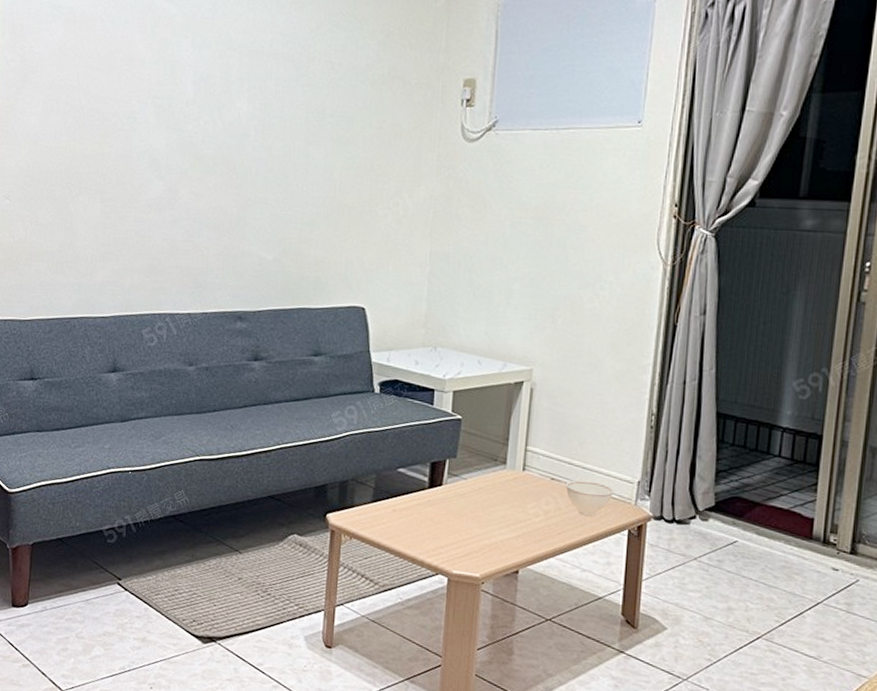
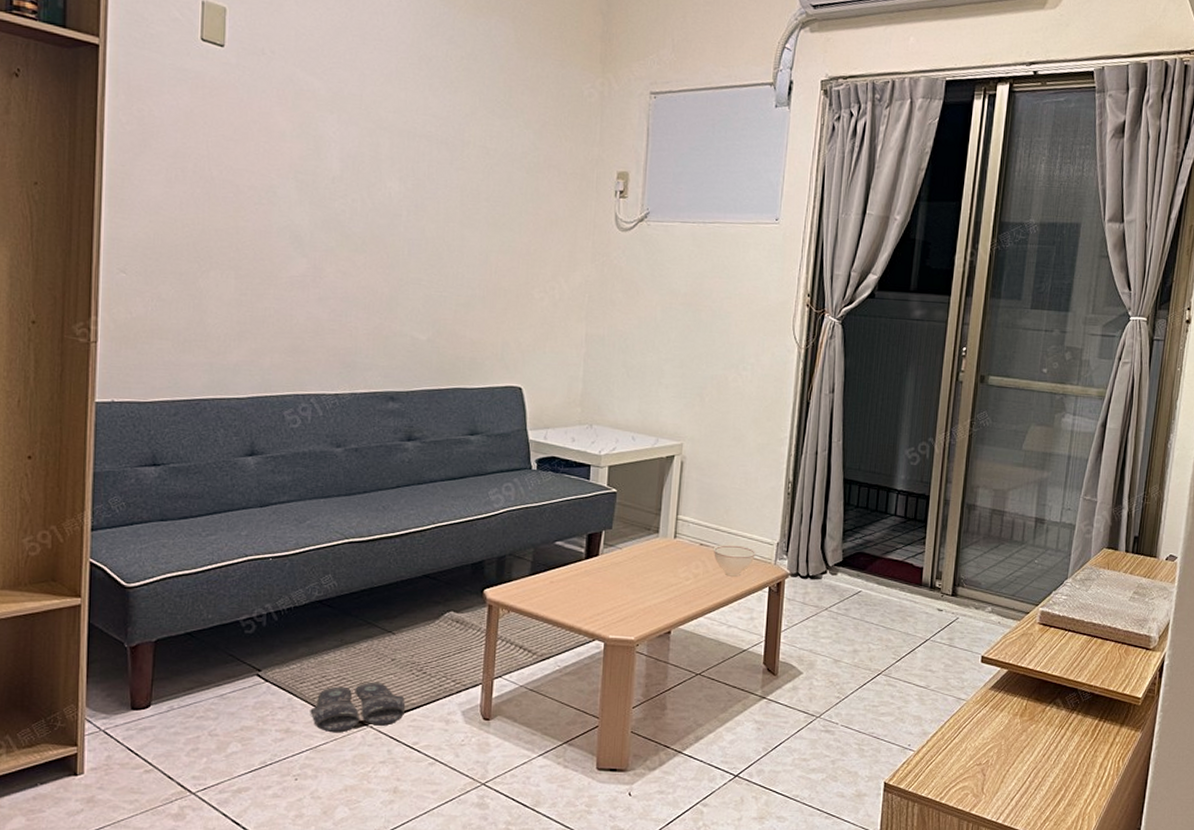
slippers: none [164,599,251,647] -> present [310,682,406,733]

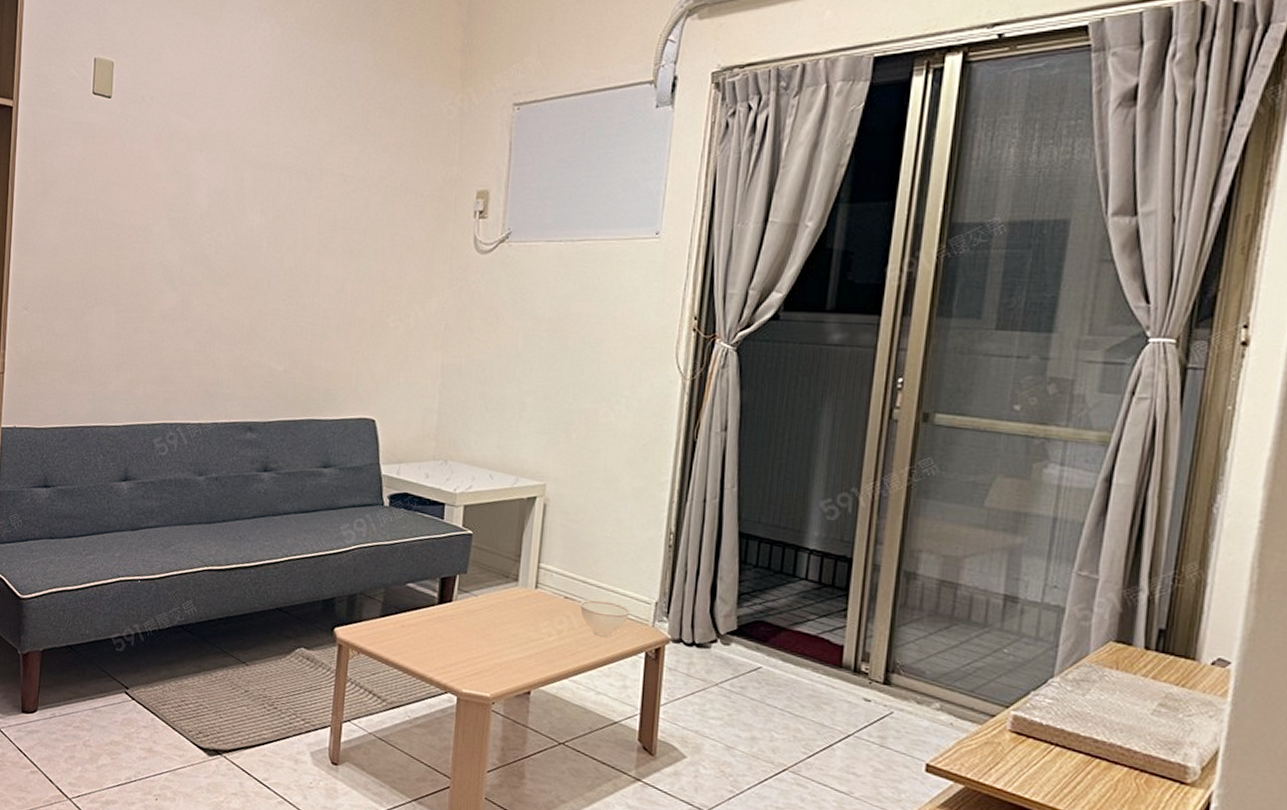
slippers: present [310,682,406,733] -> none [170,711,257,759]

